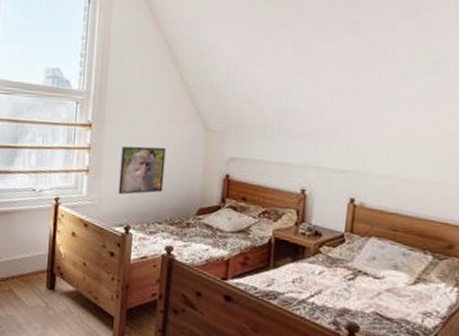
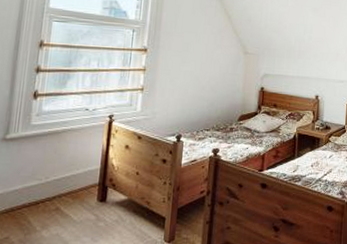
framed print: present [118,146,166,195] -> none [171,67,213,108]

